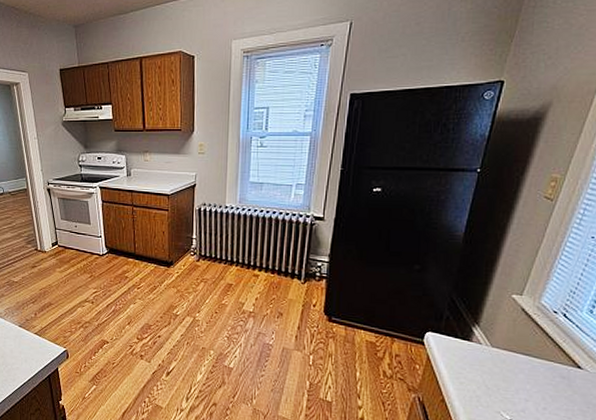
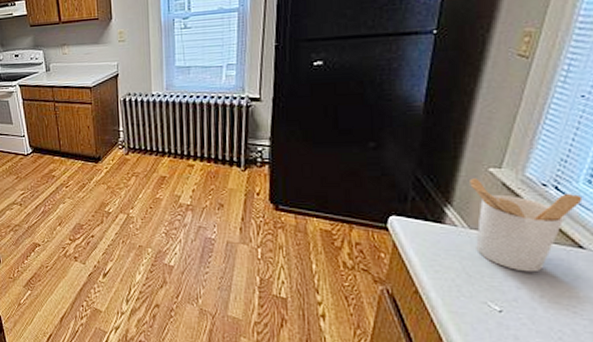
utensil holder: none [495,303,585,388] -> present [470,178,583,273]

